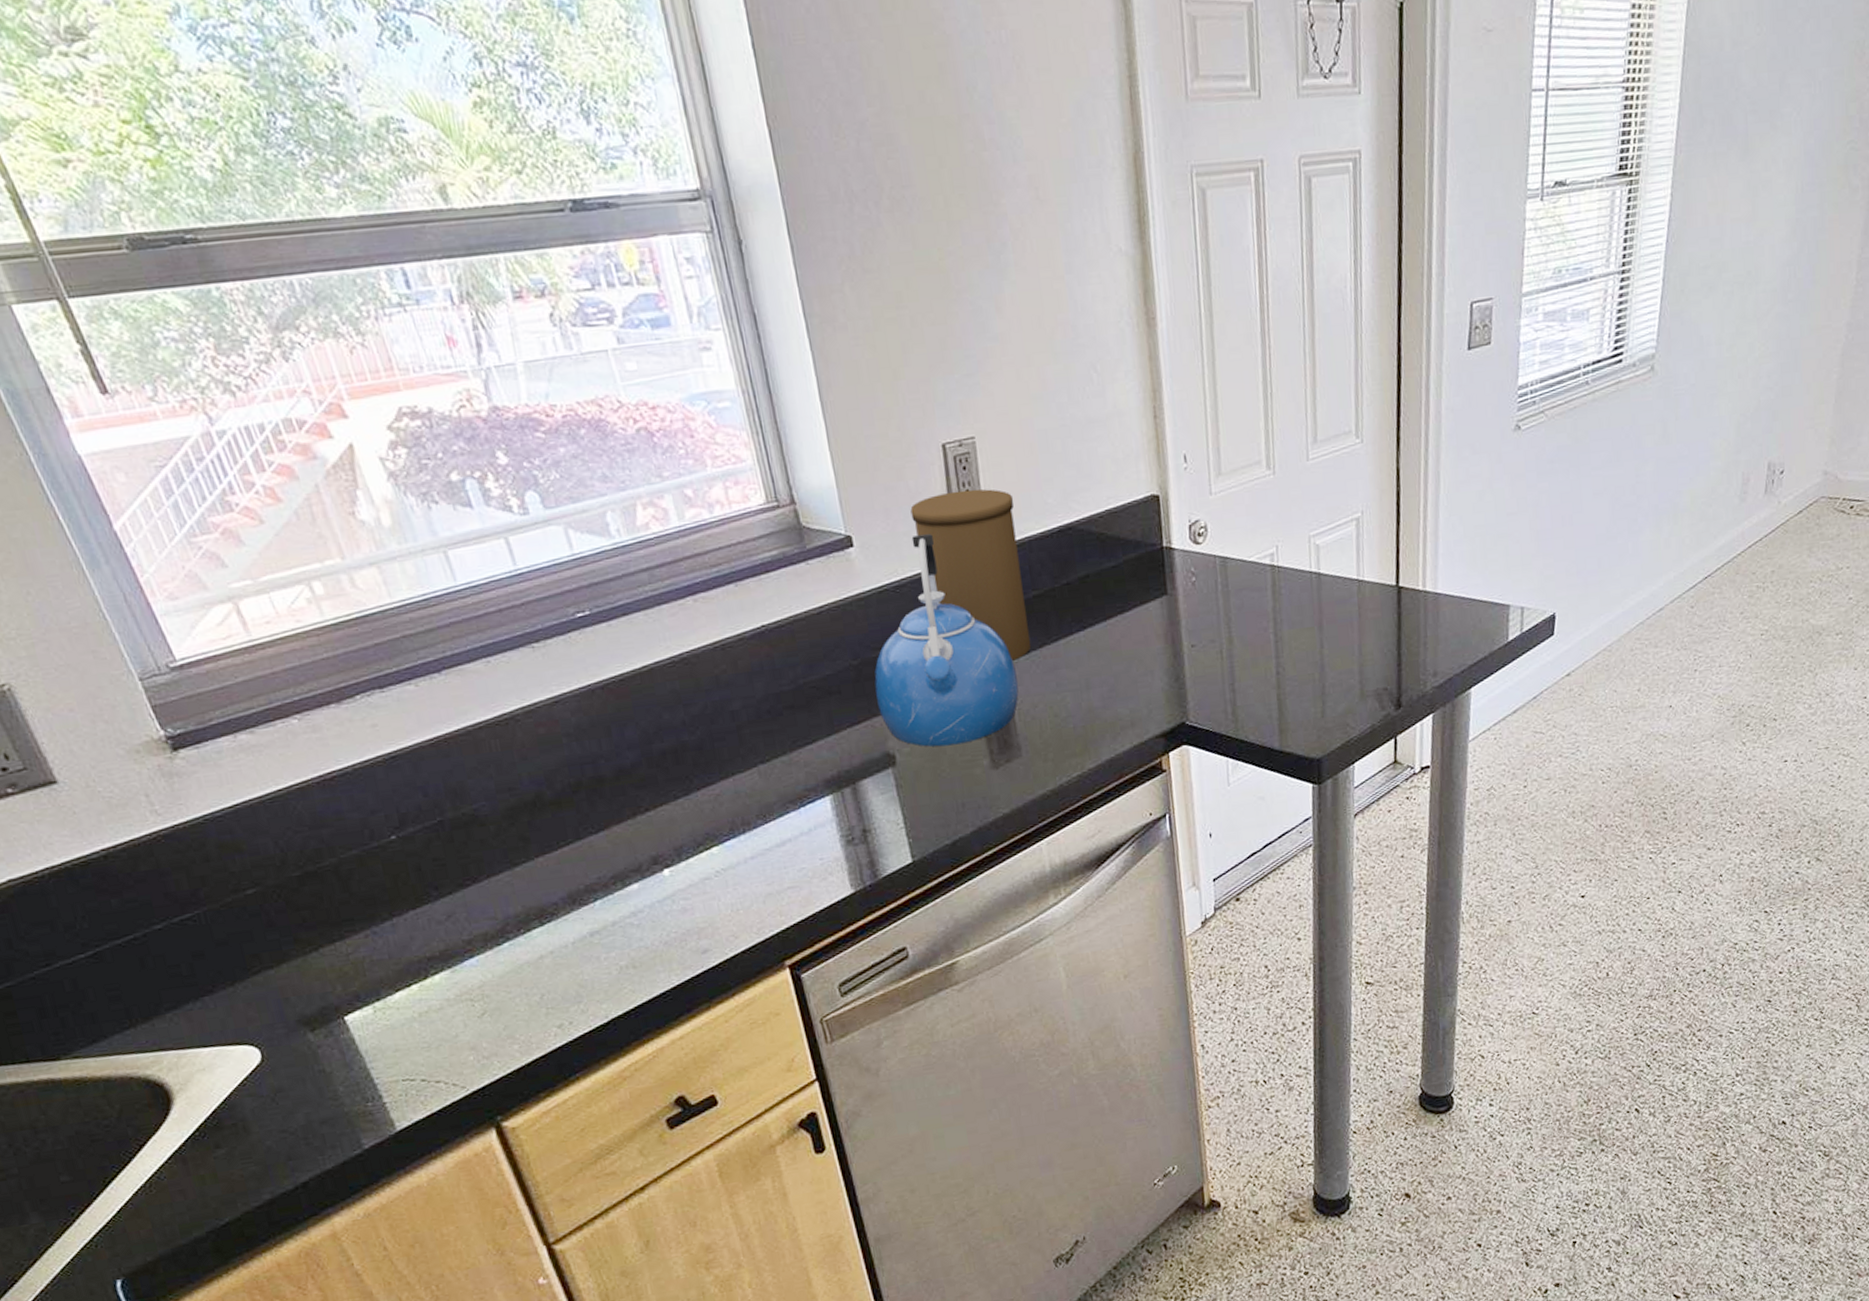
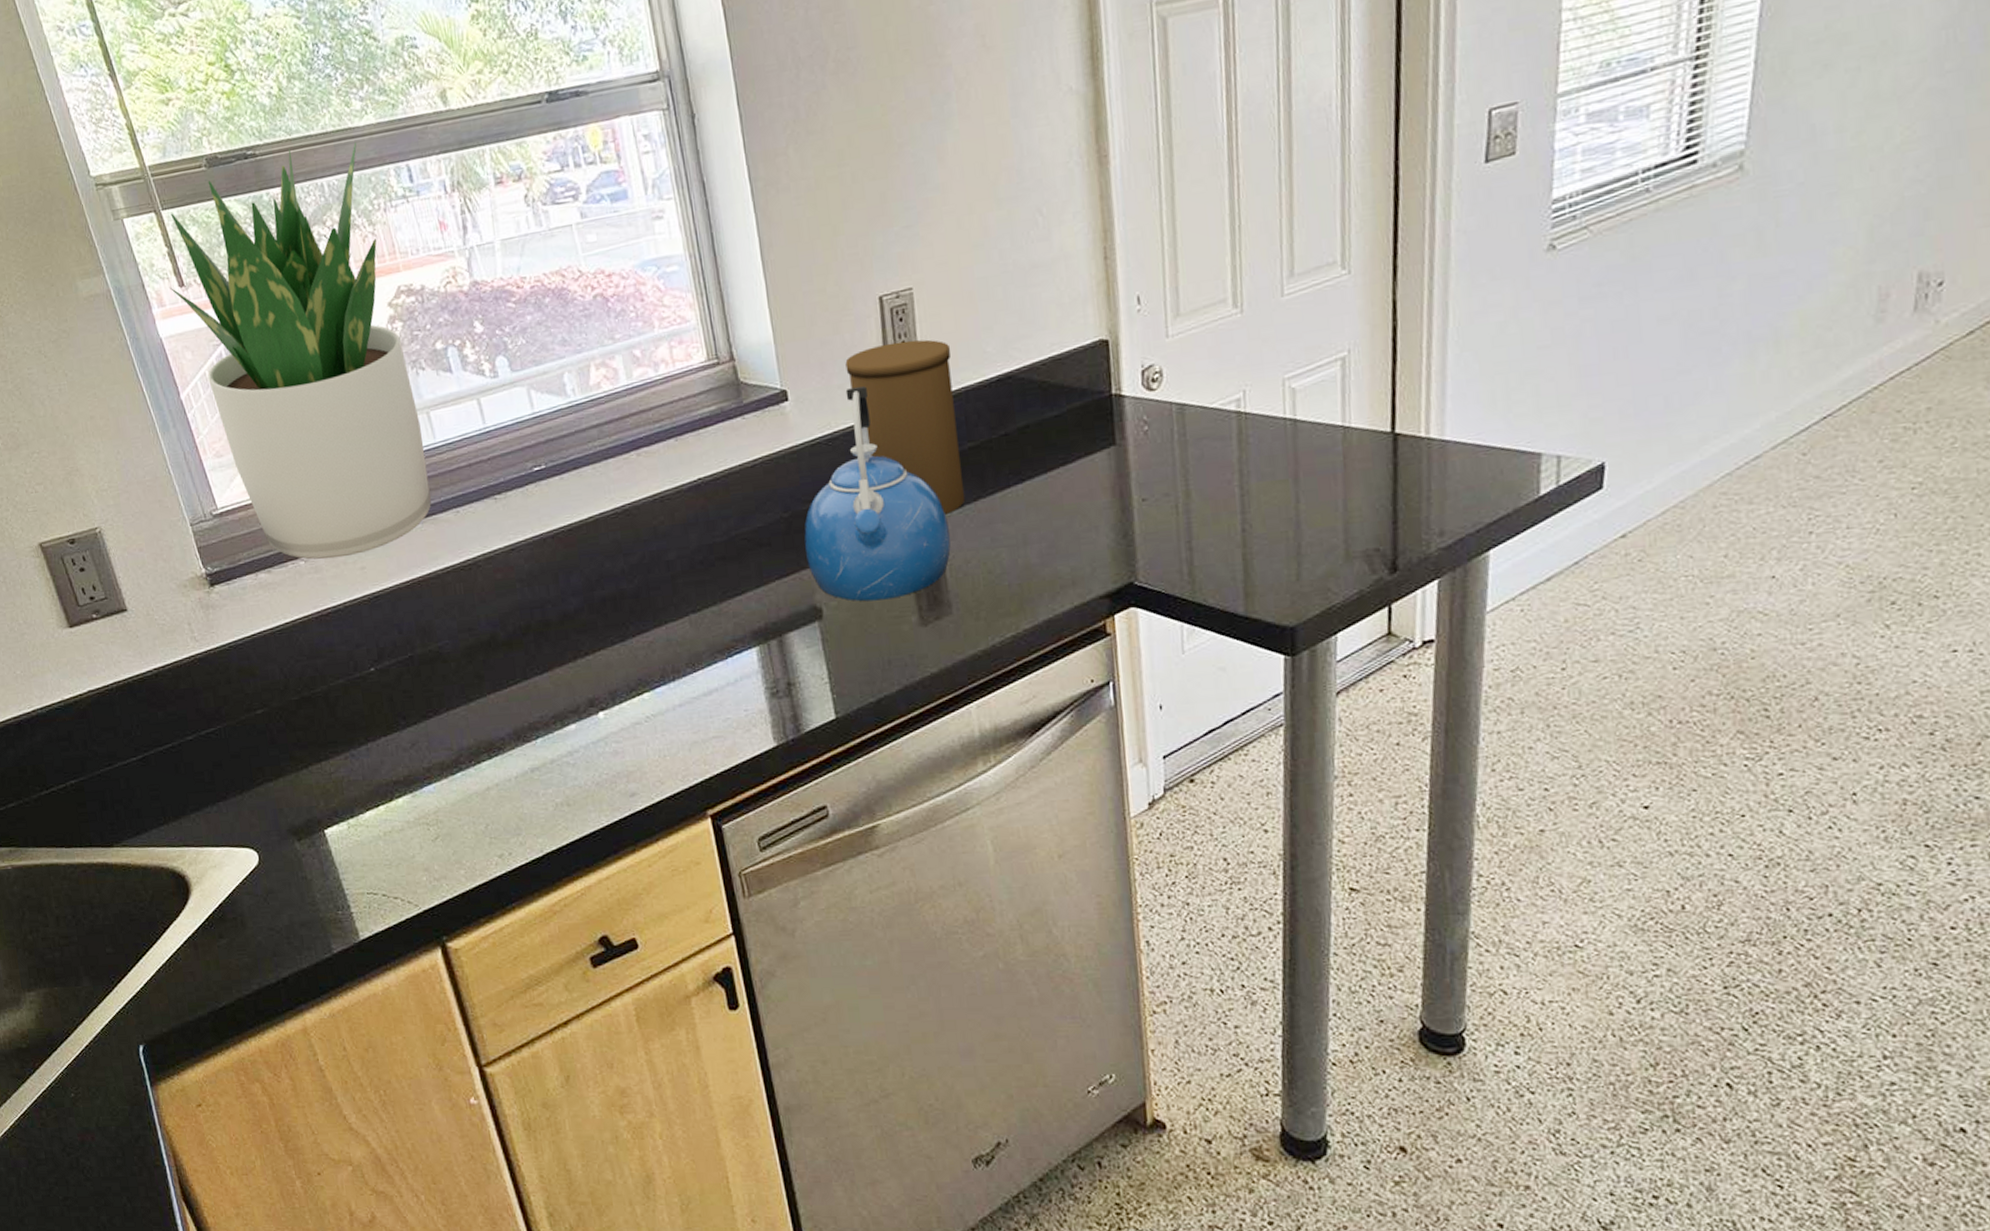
planter: none [81,236,456,718] -> present [169,143,432,560]

